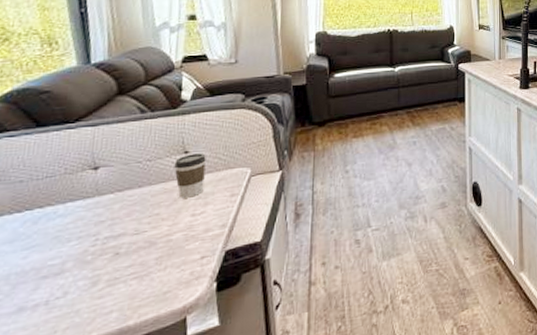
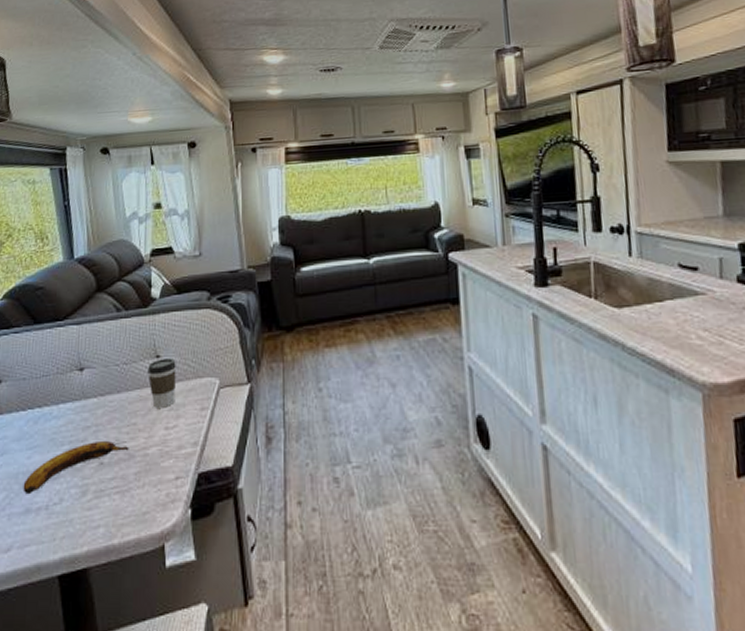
banana: none [15,232,150,294] -> present [23,440,129,495]

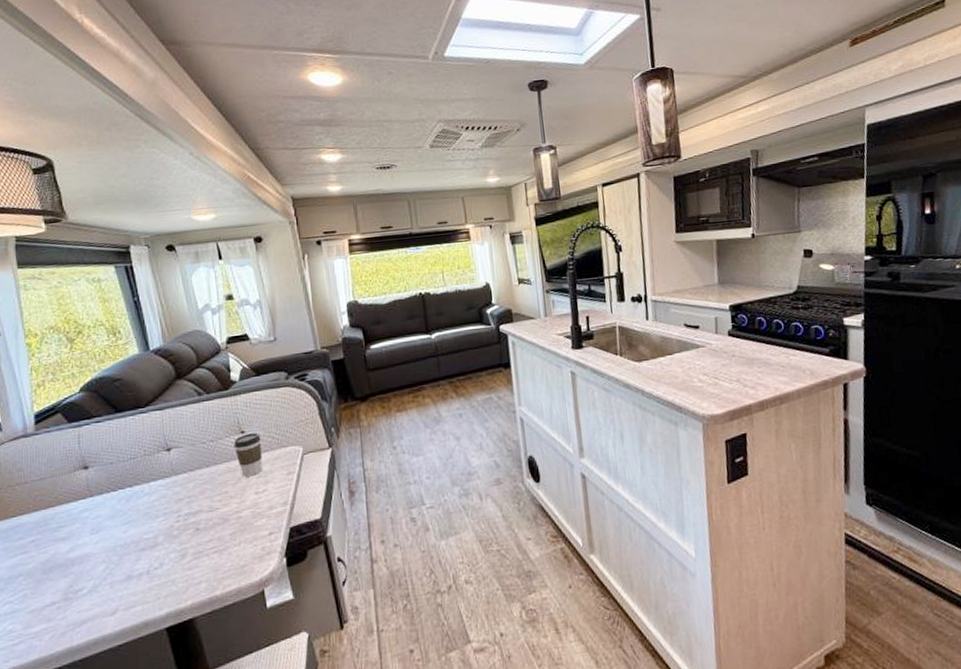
banana: present [23,440,129,495] -> none [122,509,223,564]

